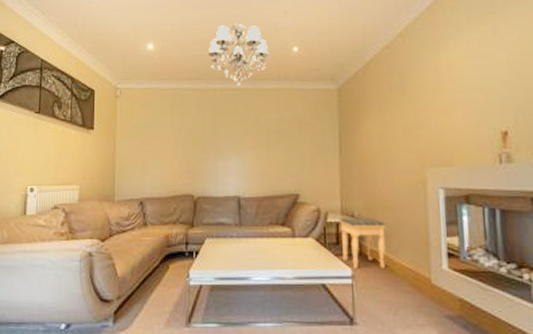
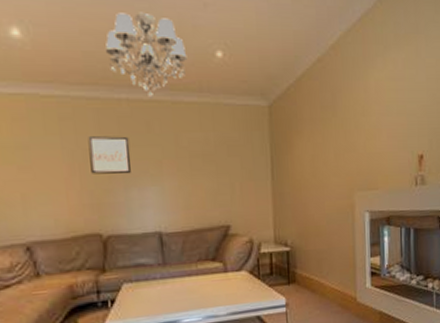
wall art: none [190,117,220,148] -> present [88,136,131,175]
footstool: present [338,217,387,269] -> none [272,244,319,297]

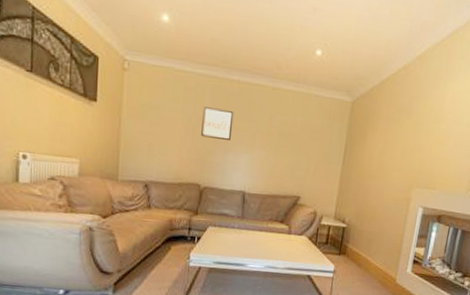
chandelier: present [105,12,188,98] -> none [228,9,292,83]

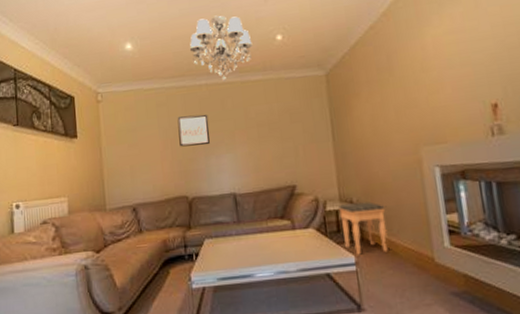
chandelier: none [228,9,292,83] -> present [189,15,253,81]
footstool: none [329,221,371,268] -> present [337,201,388,255]

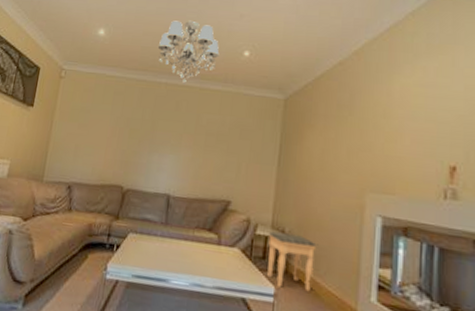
wall art: present [177,114,210,147] -> none [127,108,161,142]

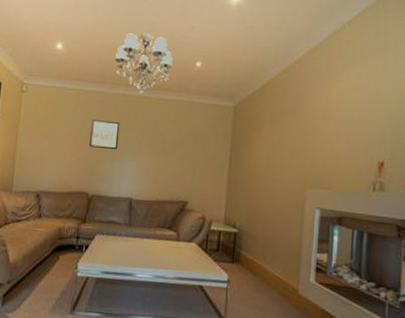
wall art: none [127,108,161,142] -> present [89,120,120,150]
footstool: present [267,231,318,292] -> none [221,227,265,277]

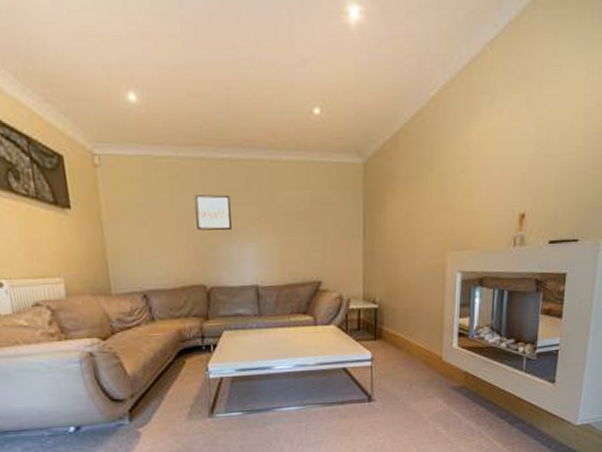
chandelier: present [114,33,173,95] -> none [209,71,286,157]

